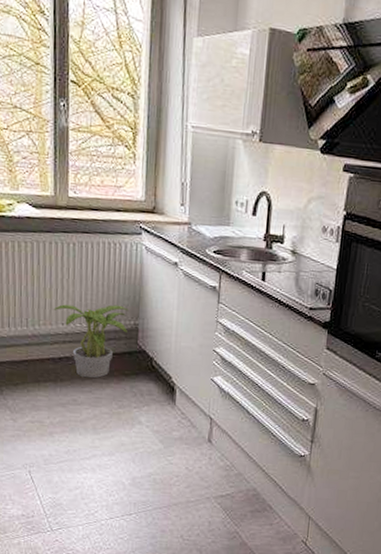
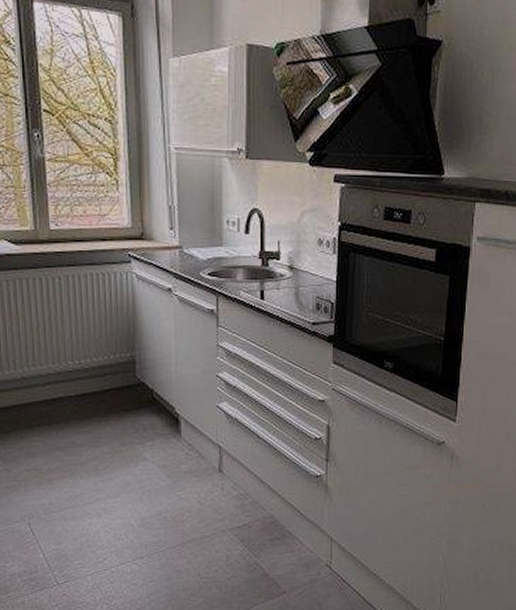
potted plant: present [53,304,129,378] -> none [42,338,124,416]

